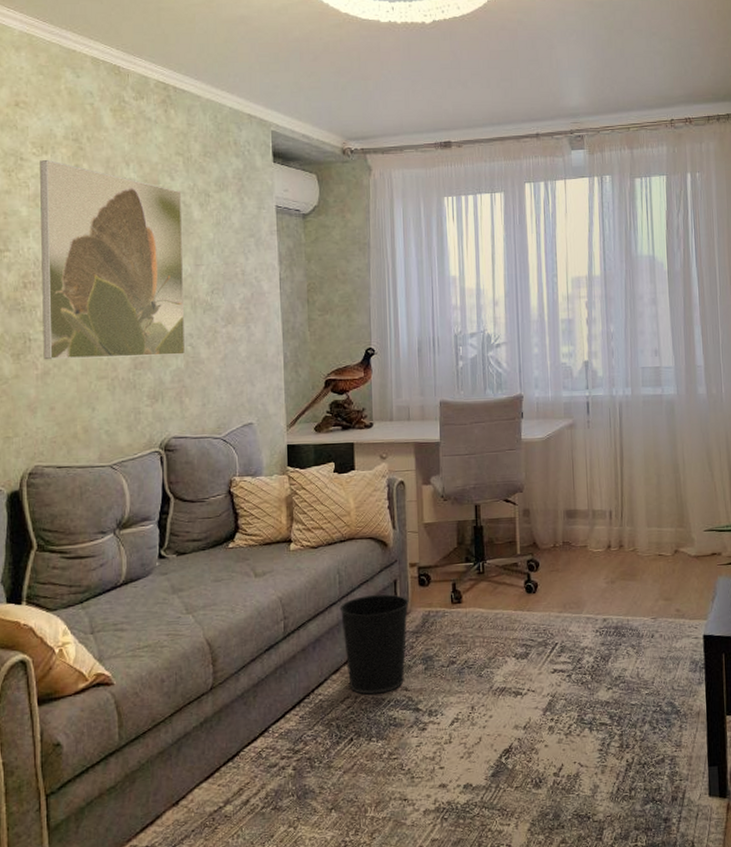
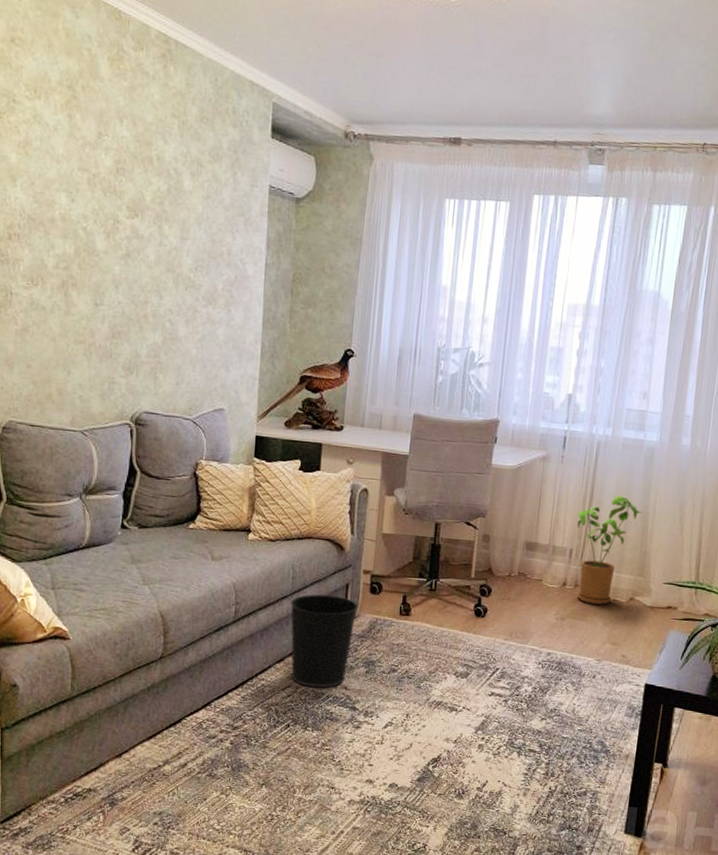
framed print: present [40,159,186,360] -> none [24,104,174,331]
house plant: none [611,451,672,563] -> present [577,495,642,605]

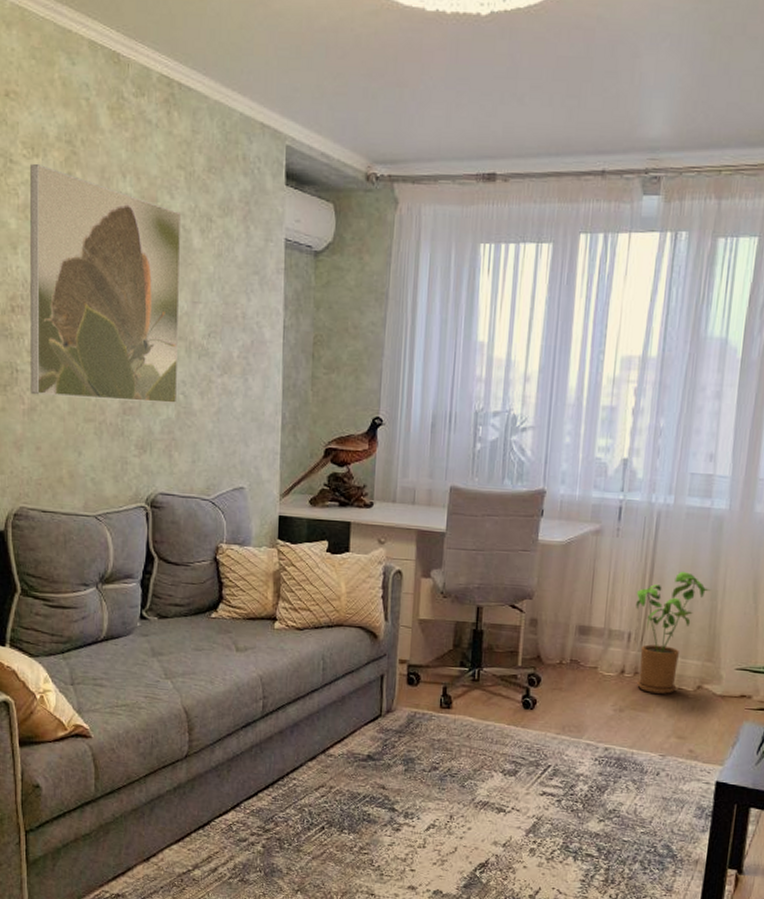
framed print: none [24,104,174,331] -> present [30,163,182,405]
wastebasket: present [290,594,359,688] -> none [321,686,395,788]

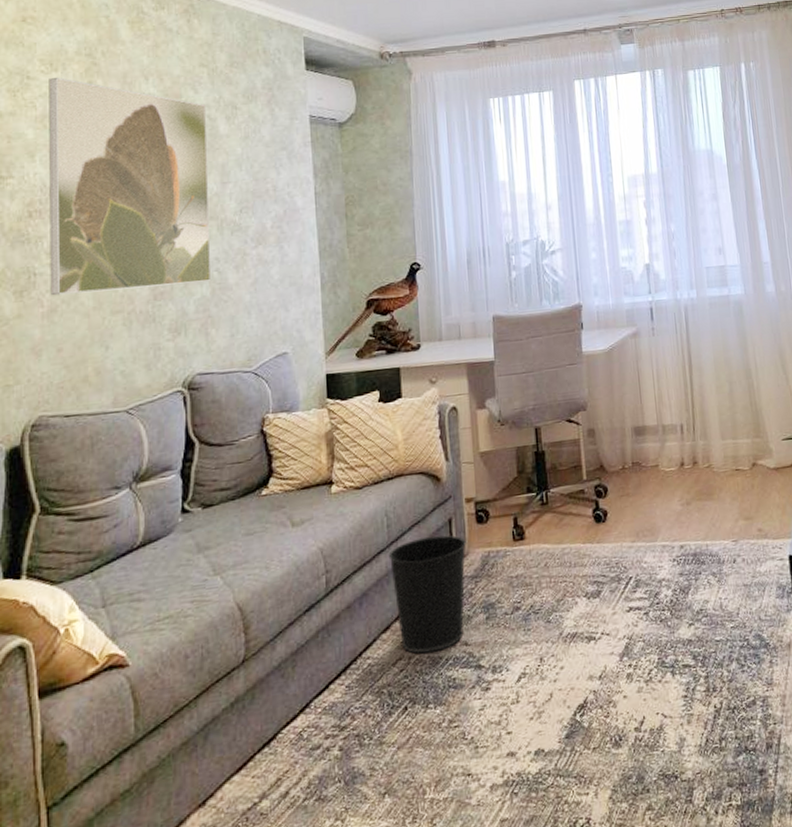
wastebasket: none [321,686,395,788] -> present [388,535,466,654]
house plant: present [636,571,710,694] -> none [680,356,744,480]

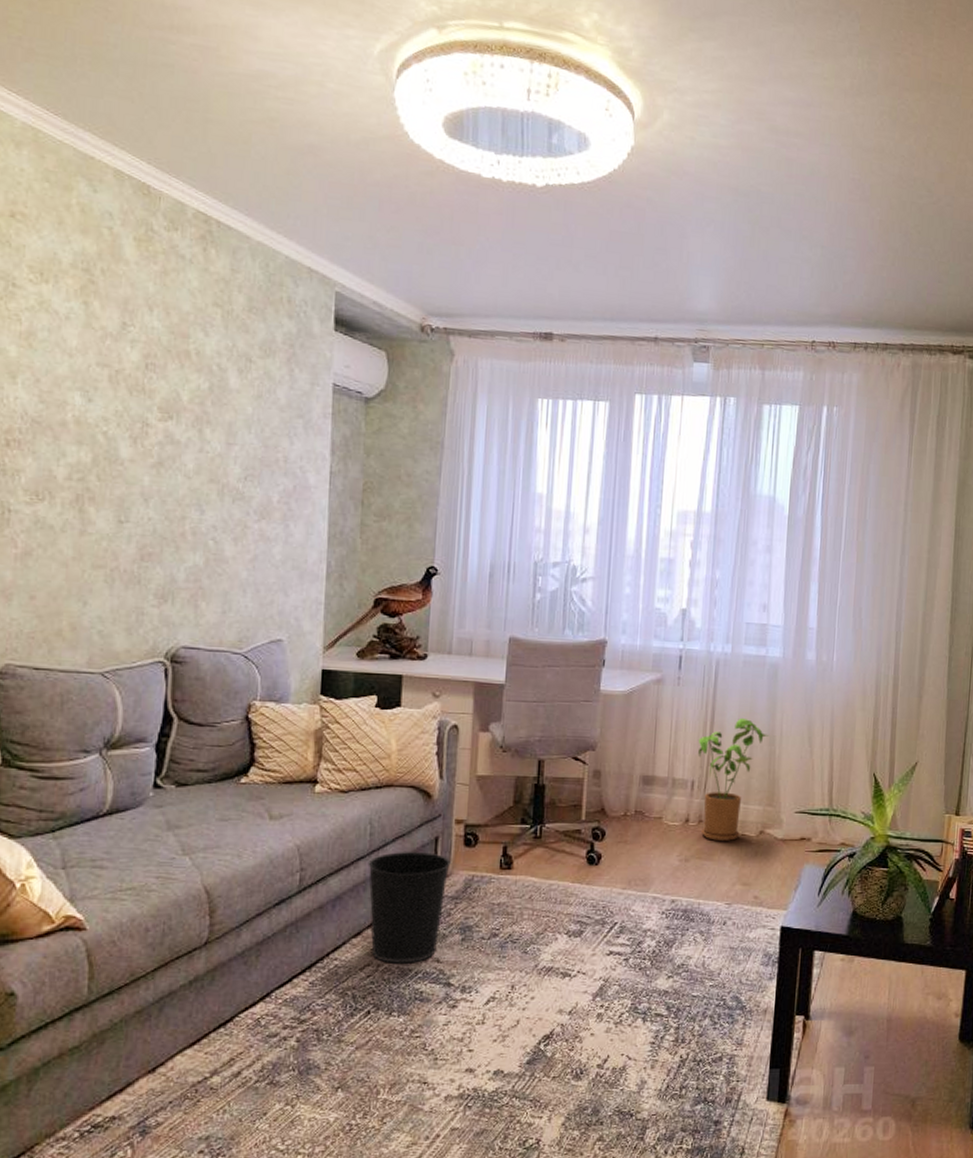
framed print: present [49,76,212,296] -> none [25,289,217,551]
house plant: none [680,356,744,480] -> present [698,717,768,841]

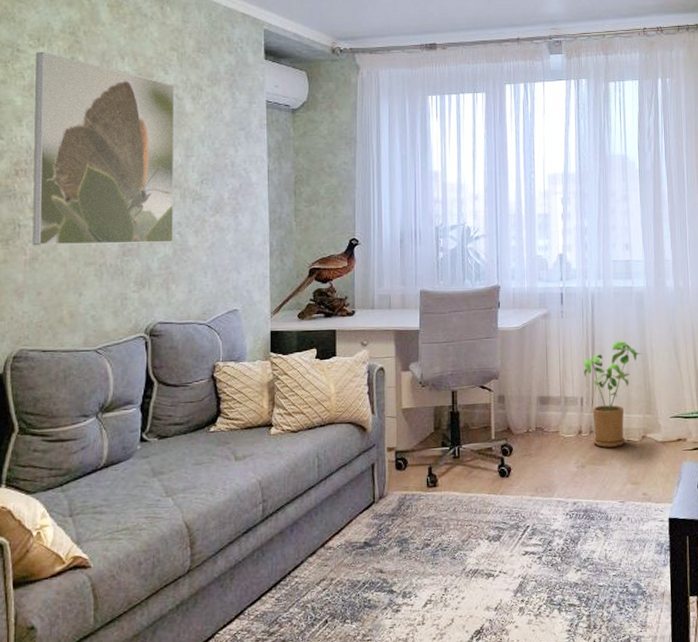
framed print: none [25,289,217,551] -> present [32,51,175,246]
wastebasket: present [368,852,451,963] -> none [318,478,386,577]

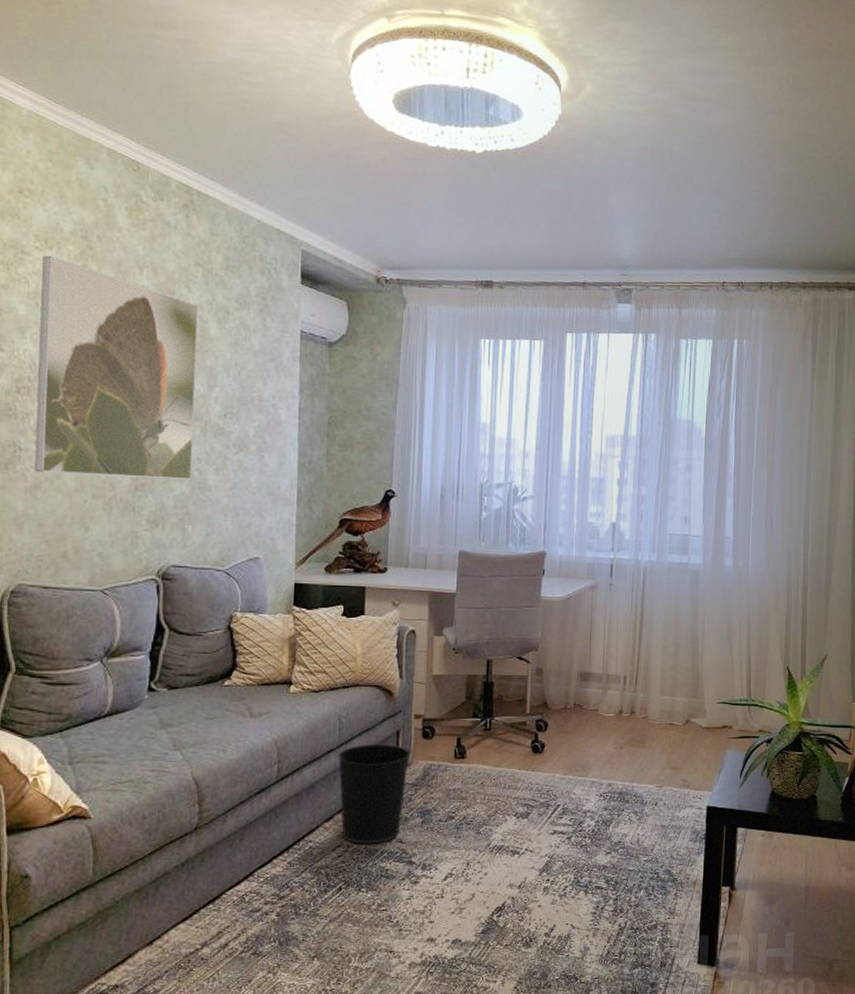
wastebasket: none [318,478,386,577] -> present [337,744,411,844]
house plant: present [582,340,641,448] -> none [629,618,692,730]

